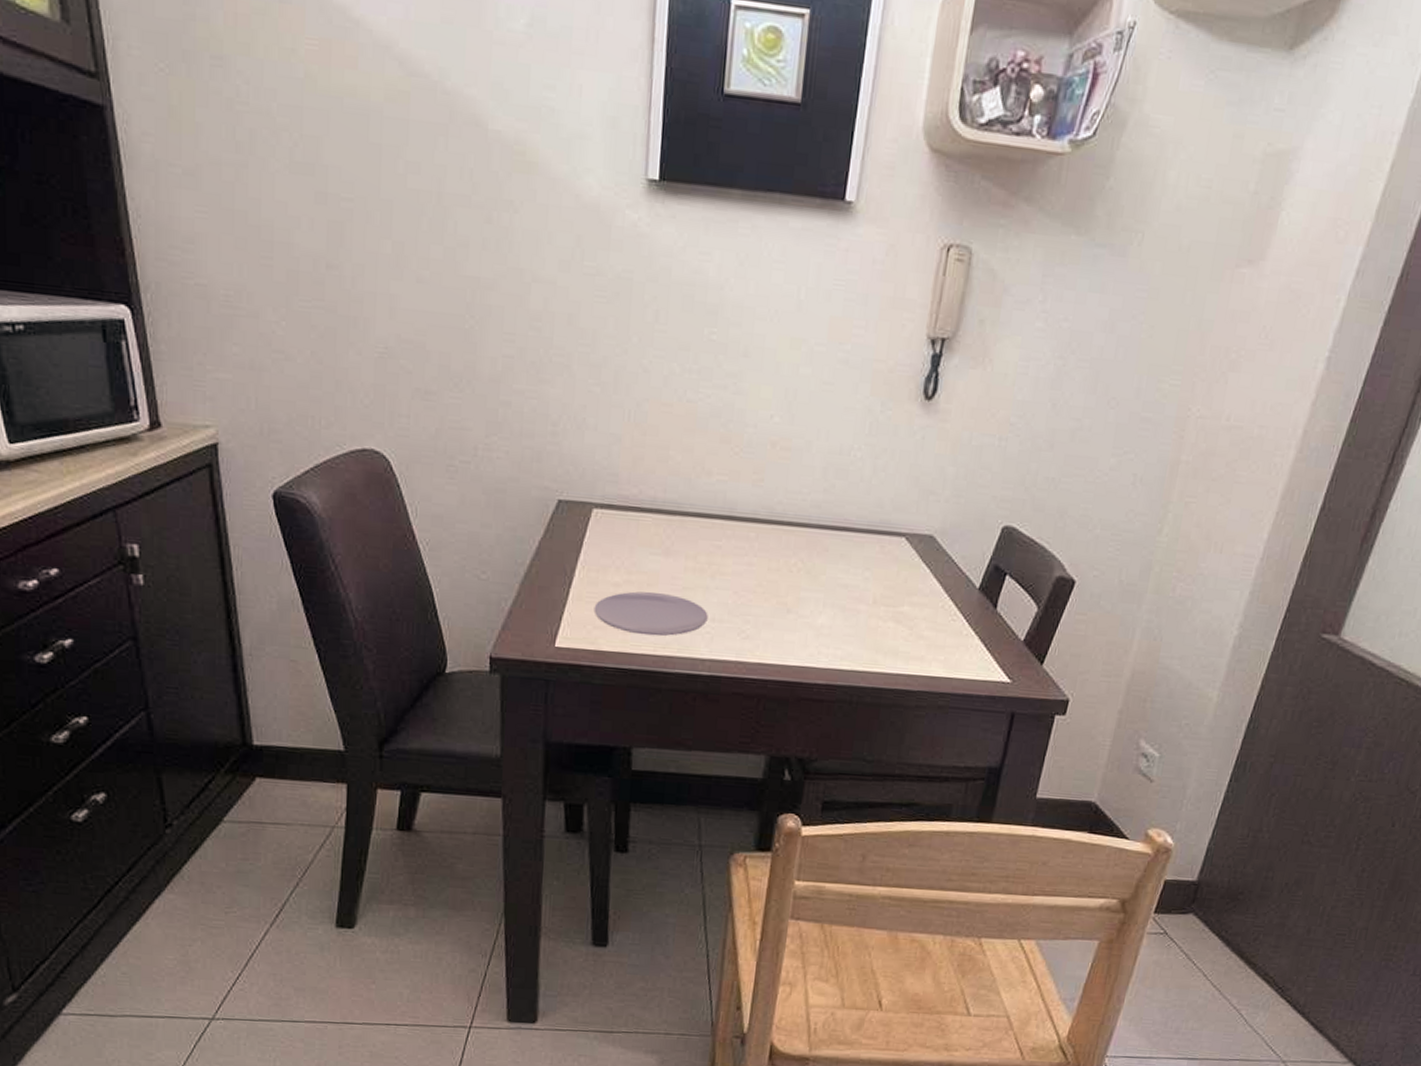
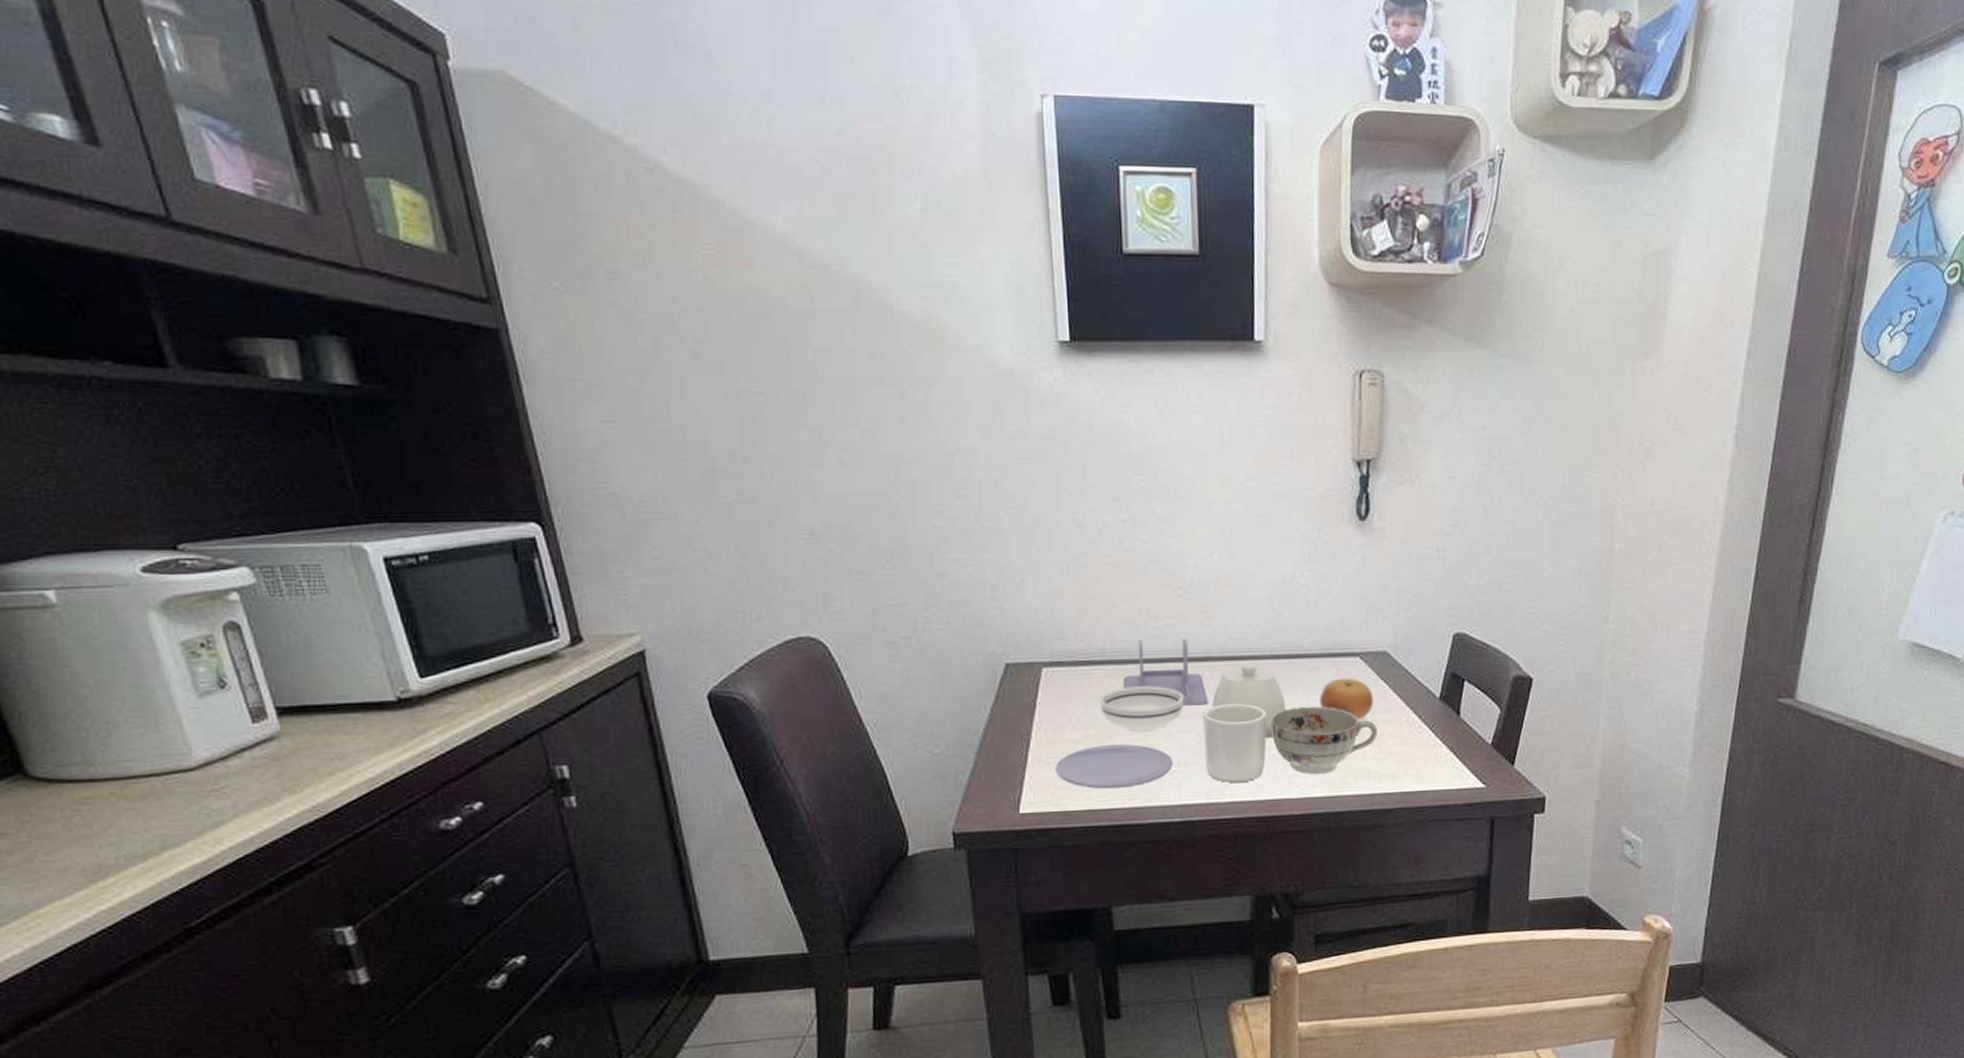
bowl: none [644,537,727,585] -> present [1100,686,1184,733]
napkin holder: none [670,492,750,566] -> present [1124,639,1209,706]
mug: none [739,567,806,646] -> present [1203,704,1267,783]
sugar bowl: none [753,530,826,605] -> present [1212,664,1286,737]
teacup: none [807,579,913,648] -> present [1270,707,1378,774]
fruit: none [859,556,914,600] -> present [1320,678,1374,720]

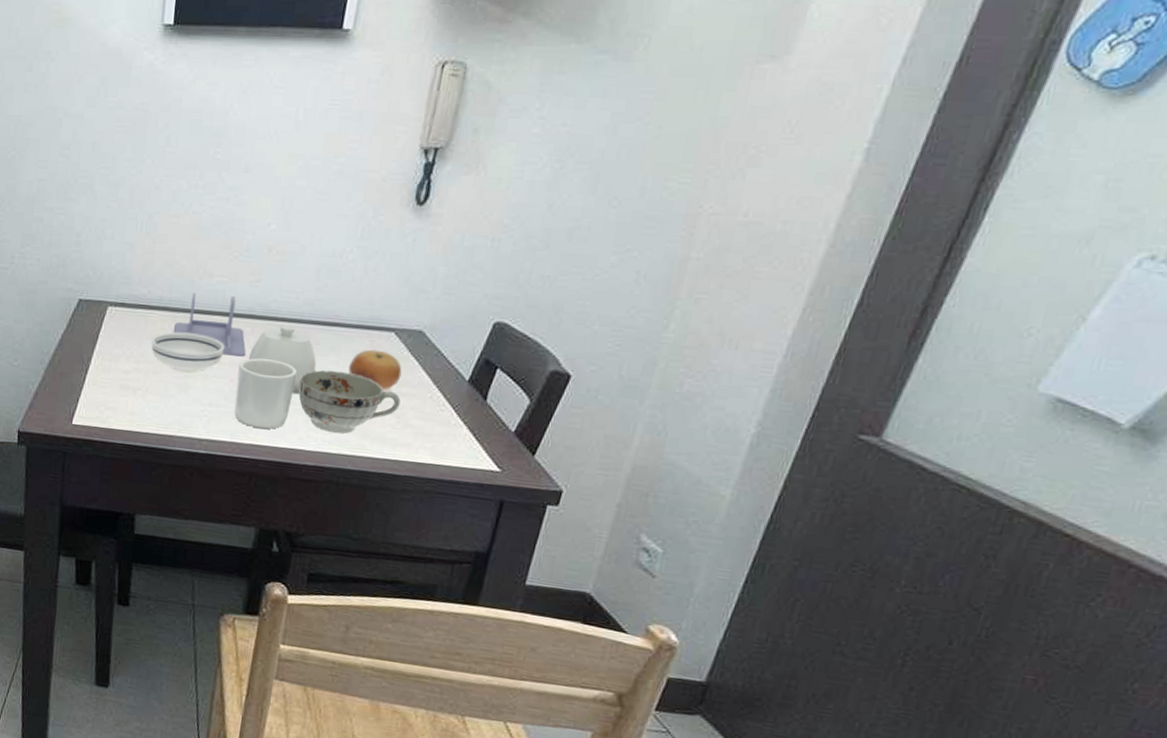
plate: present [1055,744,1173,790] -> none [106,378,206,418]

